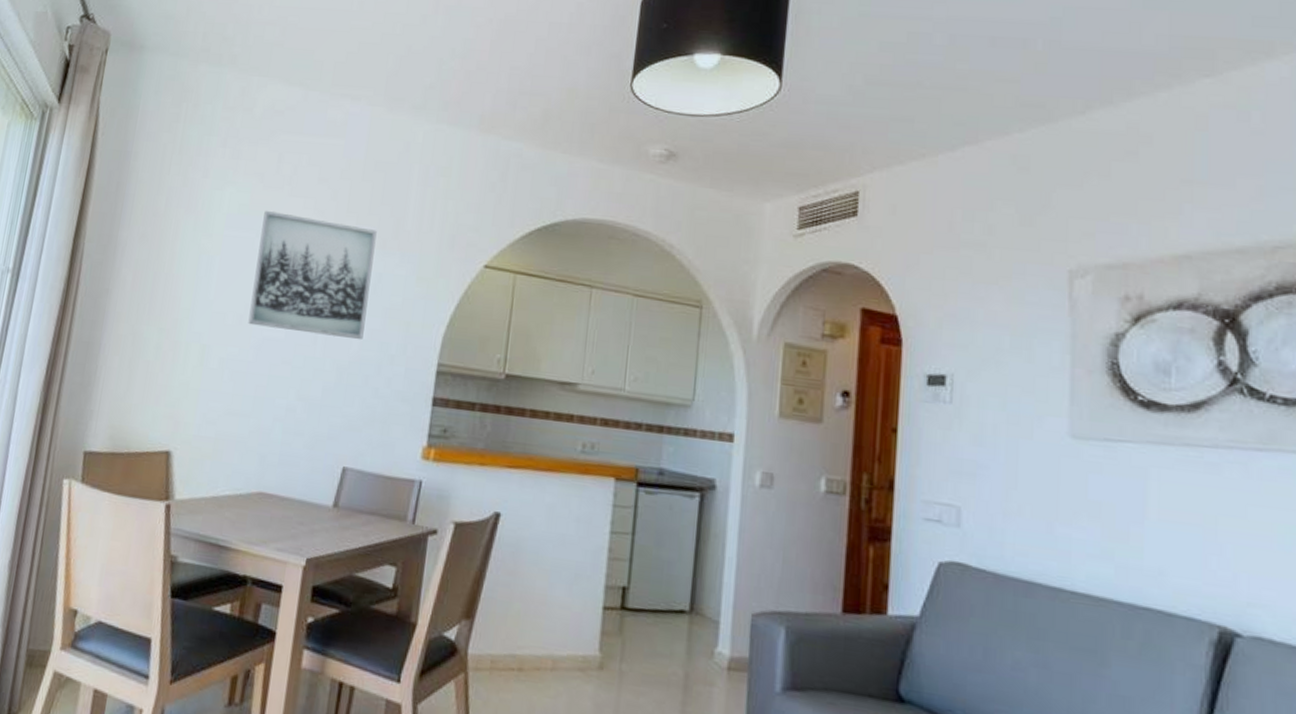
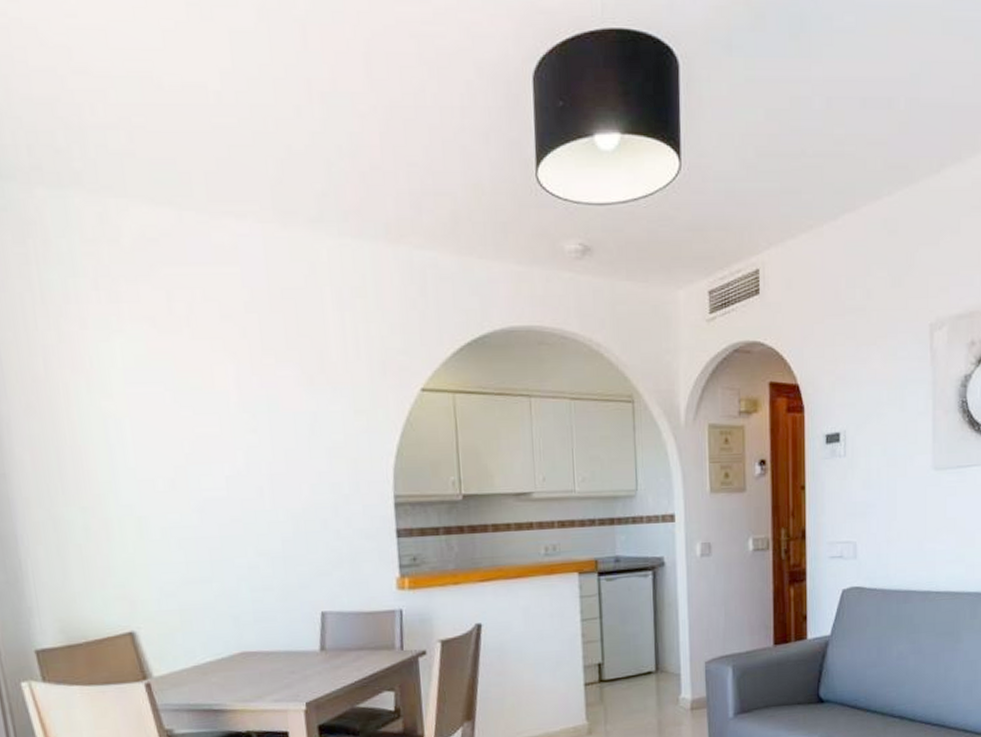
wall art: present [248,211,377,340] -> none [167,359,312,488]

